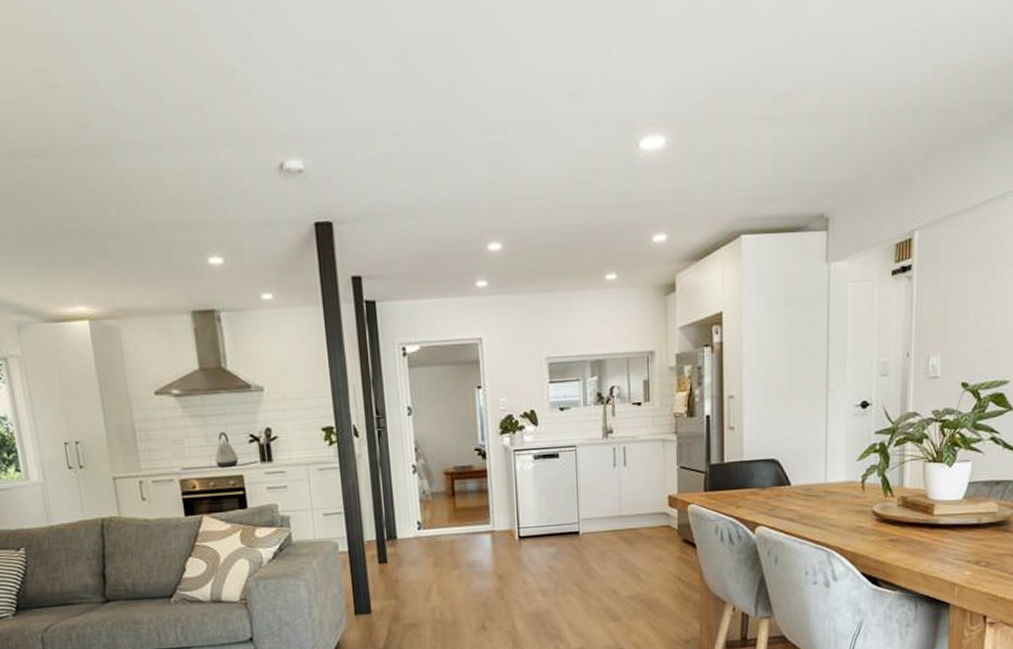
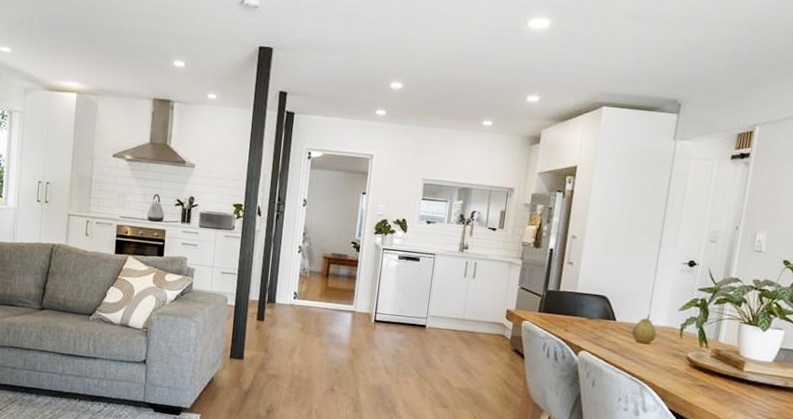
toaster: none [280,439,330,465] -> present [198,210,237,231]
fruit: none [809,471,837,506] -> present [631,315,657,344]

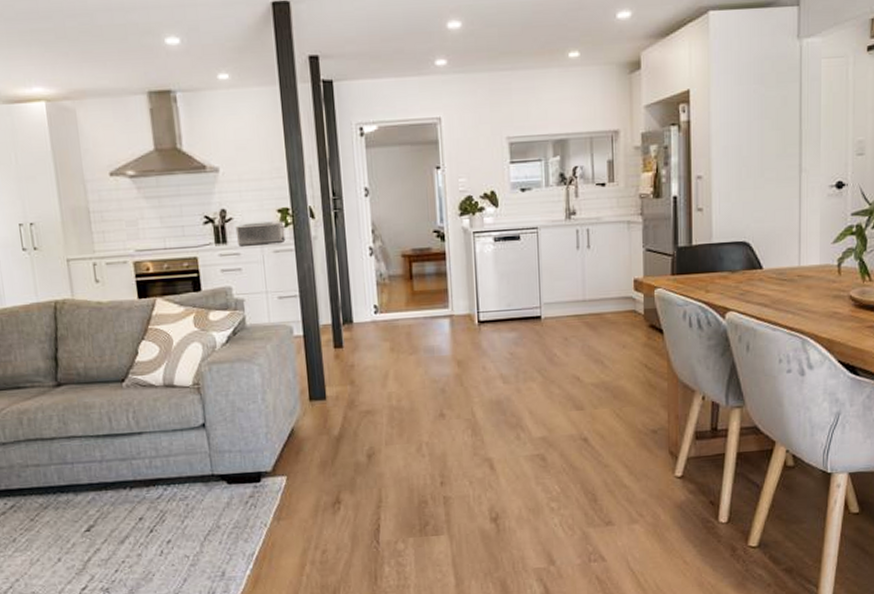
kettle: present [147,193,165,222] -> none [169,213,193,249]
fruit: present [631,315,657,344] -> none [782,254,811,290]

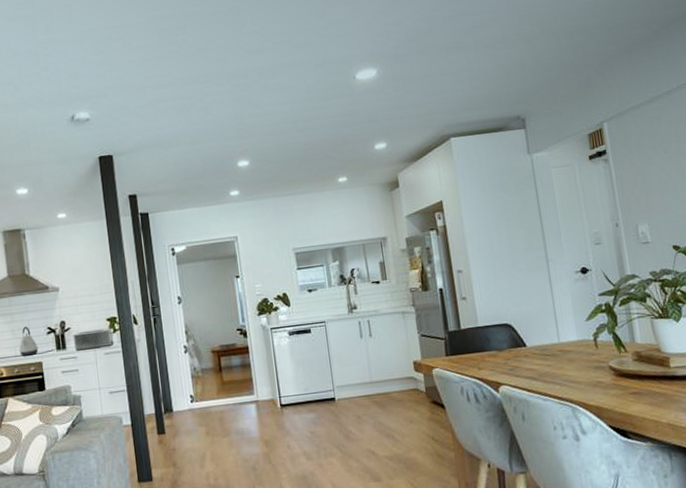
kettle: none [169,213,193,249] -> present [19,326,39,356]

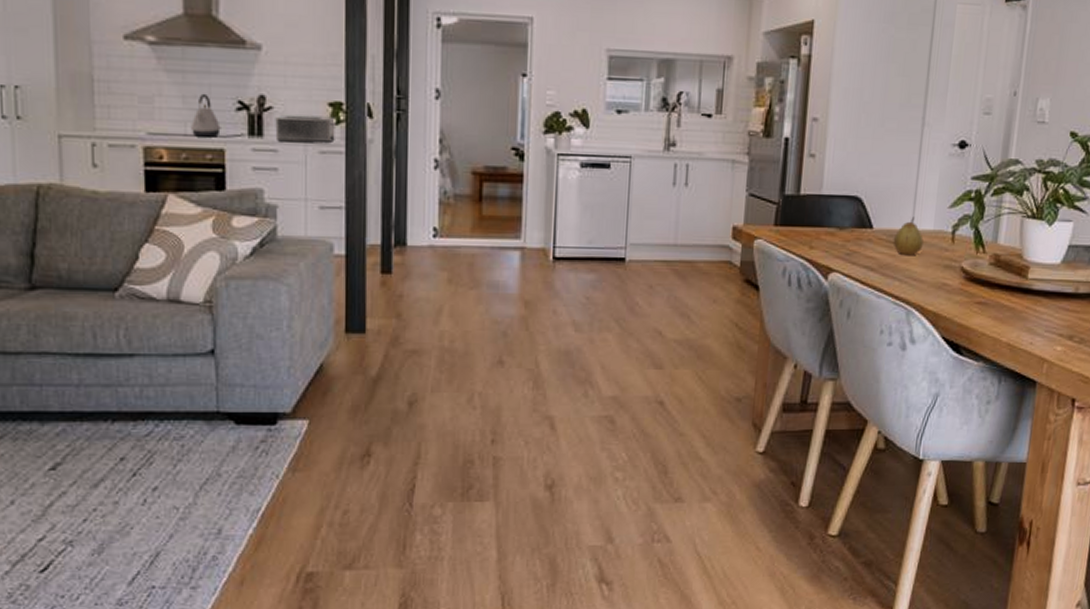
fruit: none [545,332,572,364] -> present [893,216,924,256]

